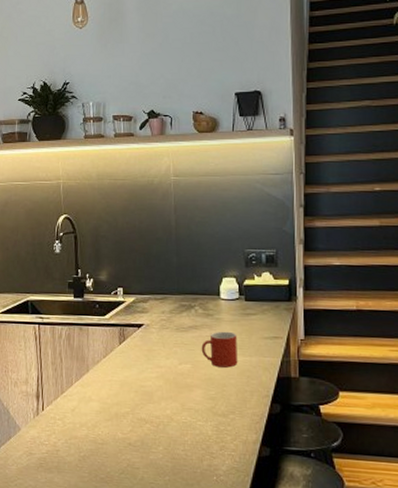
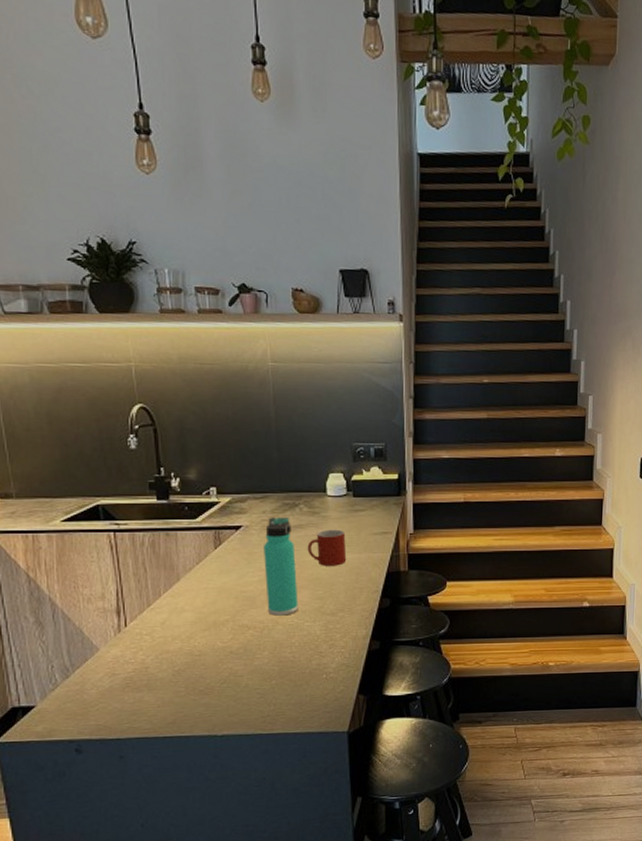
thermos bottle: none [161,317,192,413] -> present [264,517,298,616]

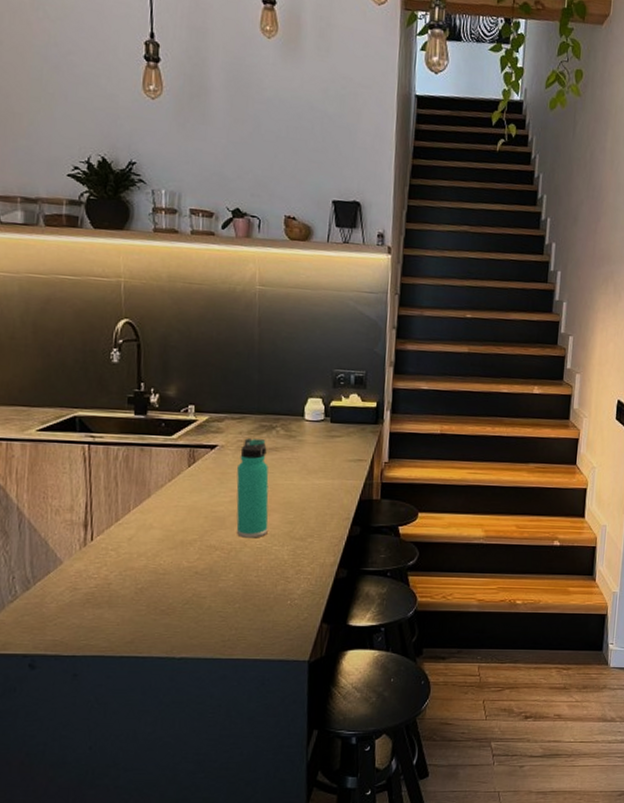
mug: present [307,529,347,566] -> none [281,453,321,491]

